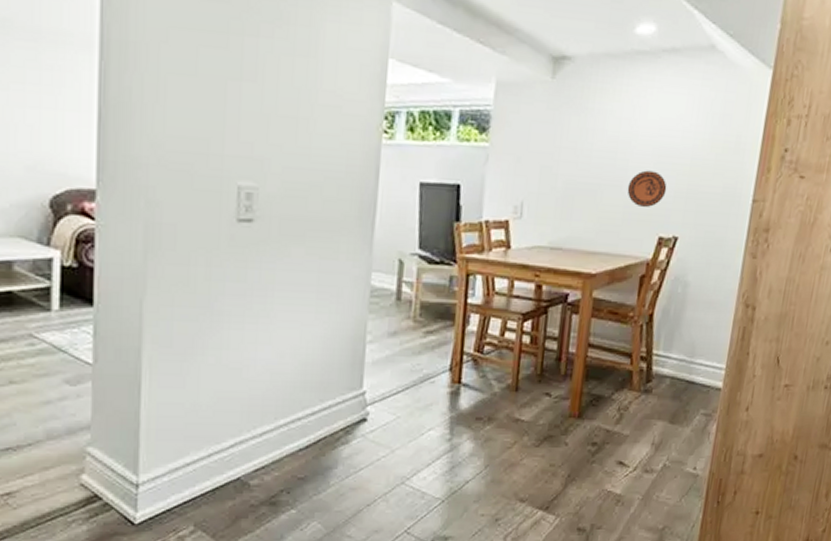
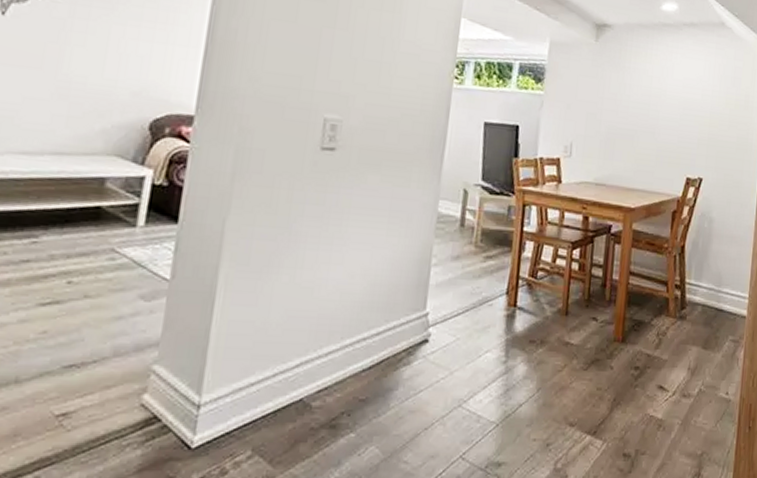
decorative plate: present [627,170,667,208] -> none [659,120,692,152]

